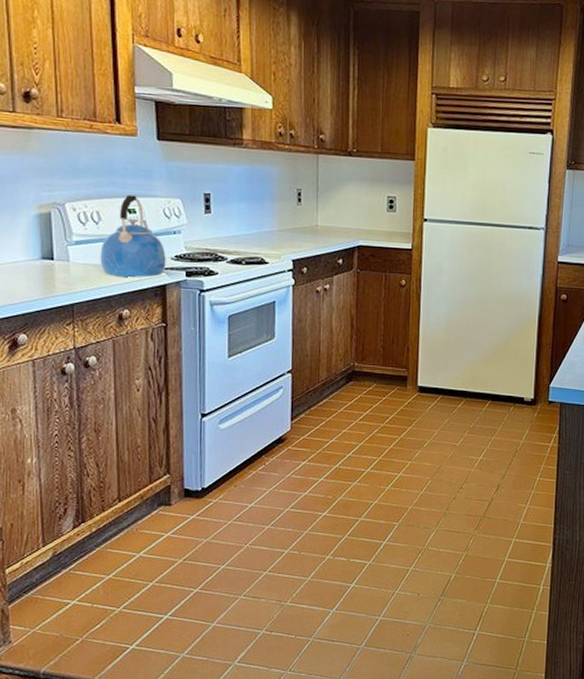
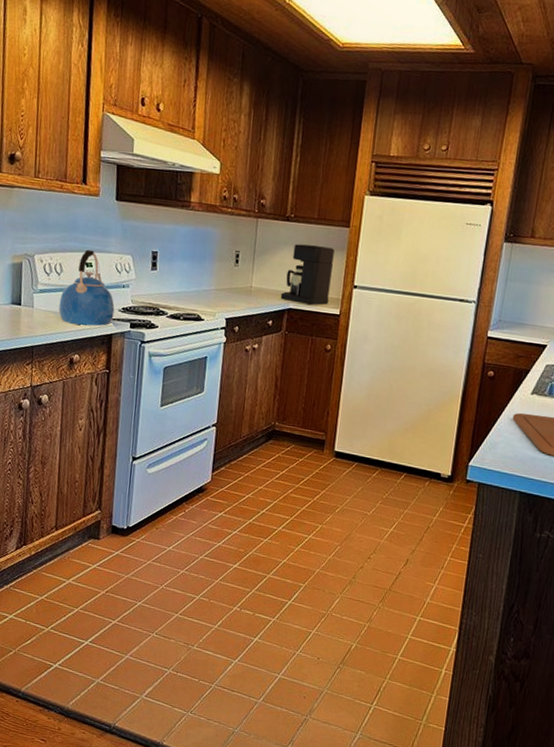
coffee maker: none [349,179,401,242] -> present [280,244,335,306]

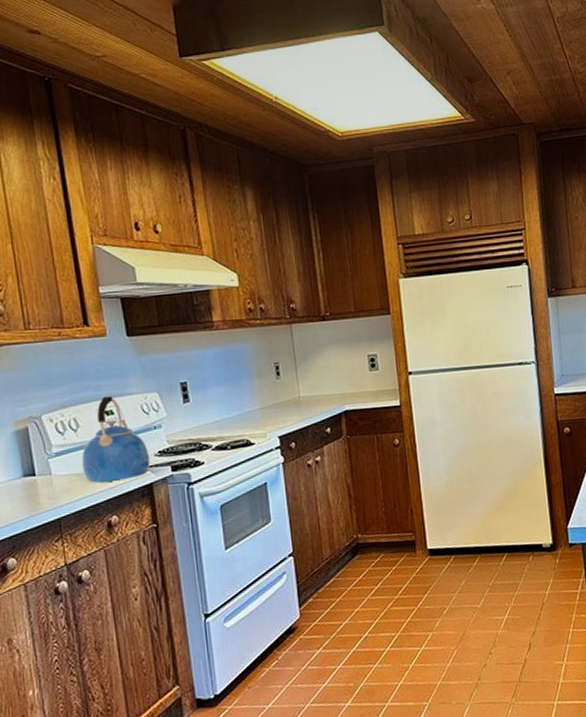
coffee maker: present [280,244,335,306] -> none [333,338,387,404]

